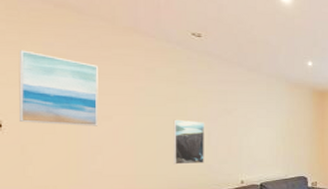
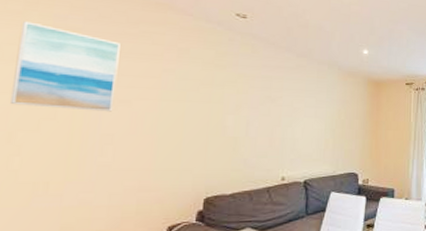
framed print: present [173,119,205,165] -> none [202,106,244,158]

